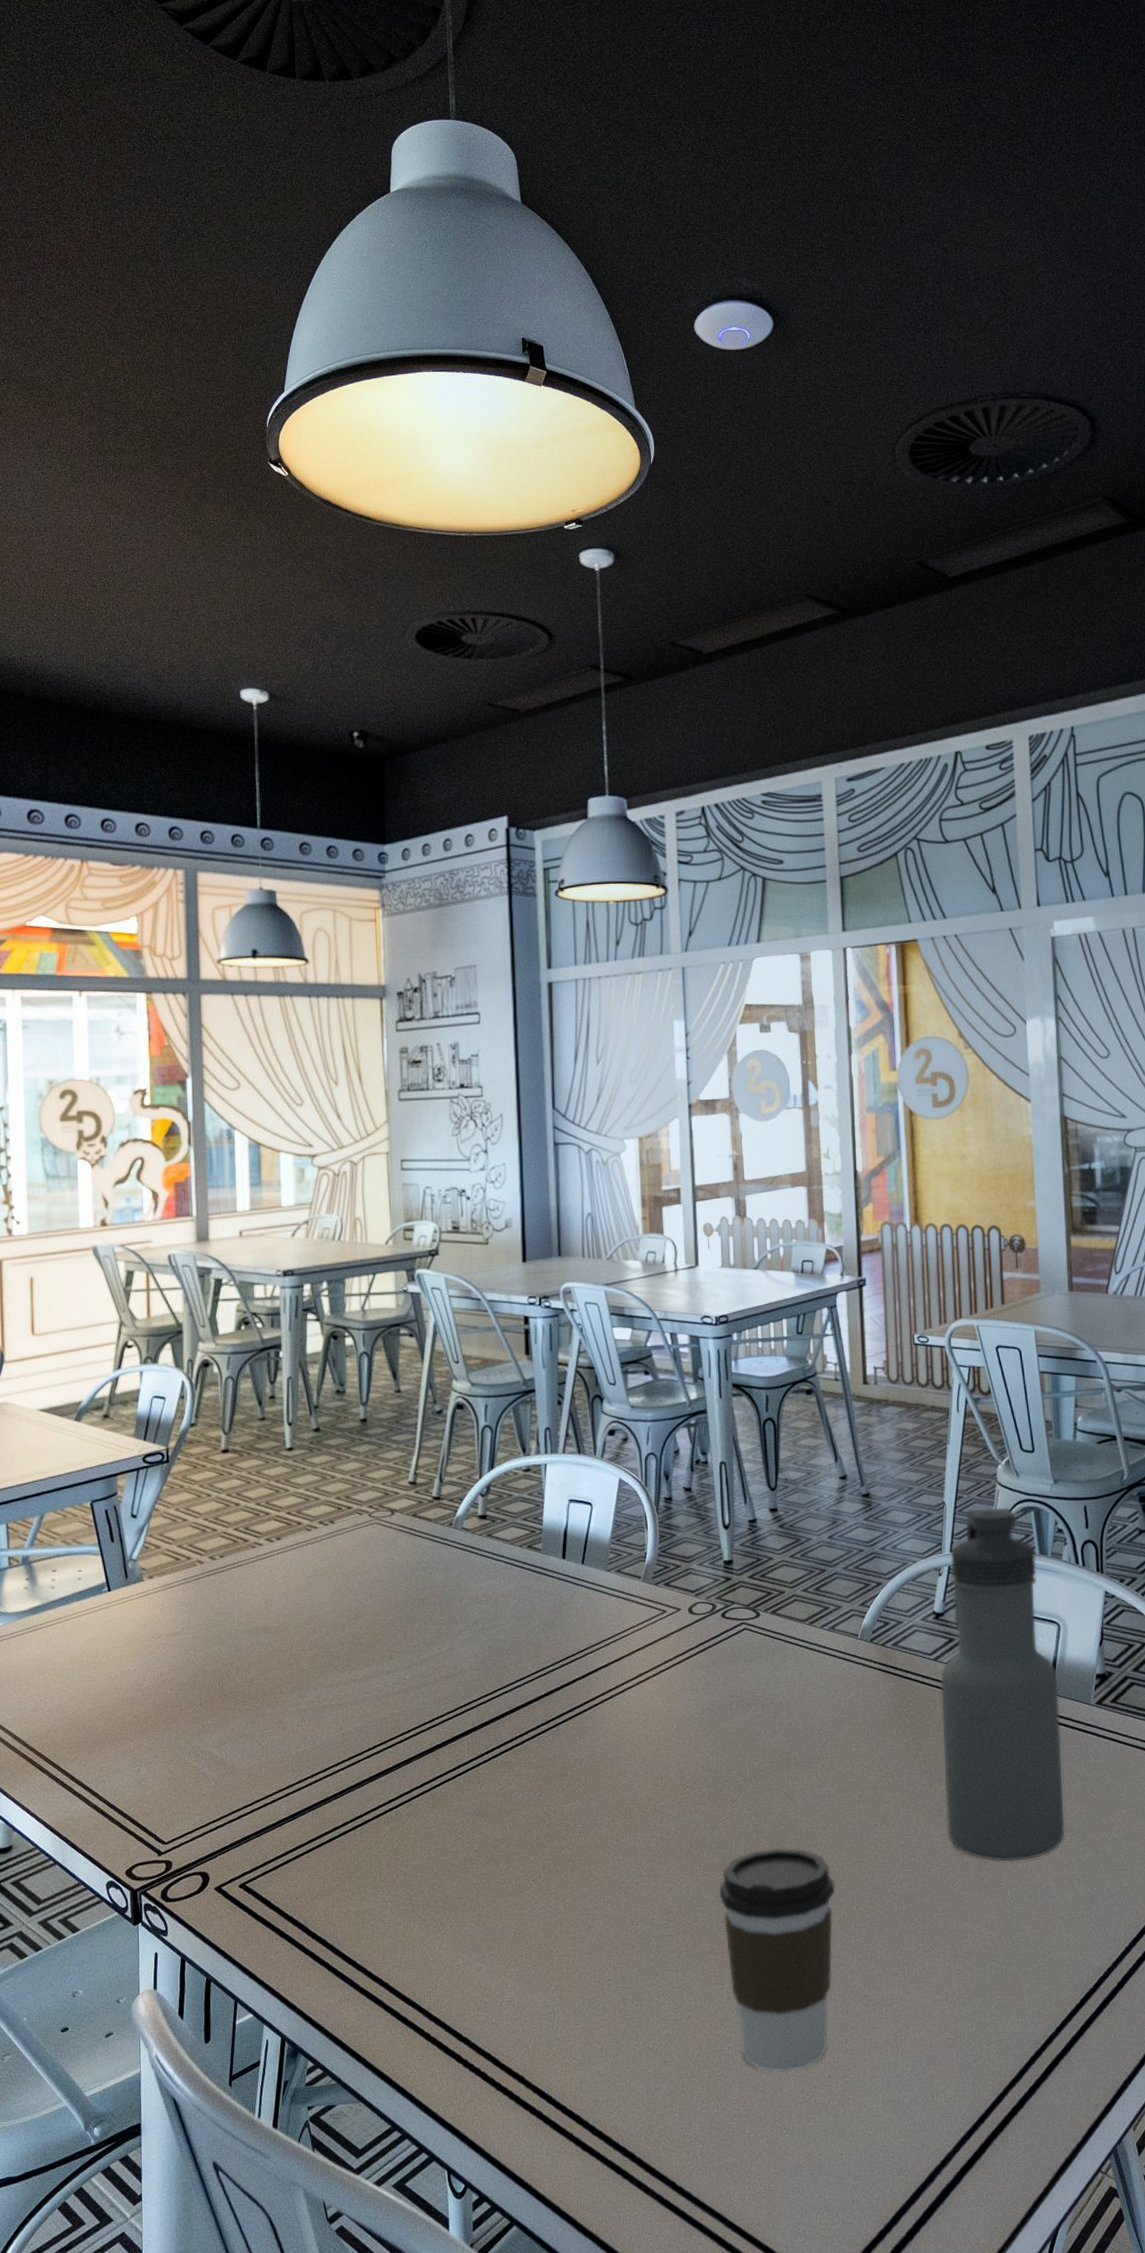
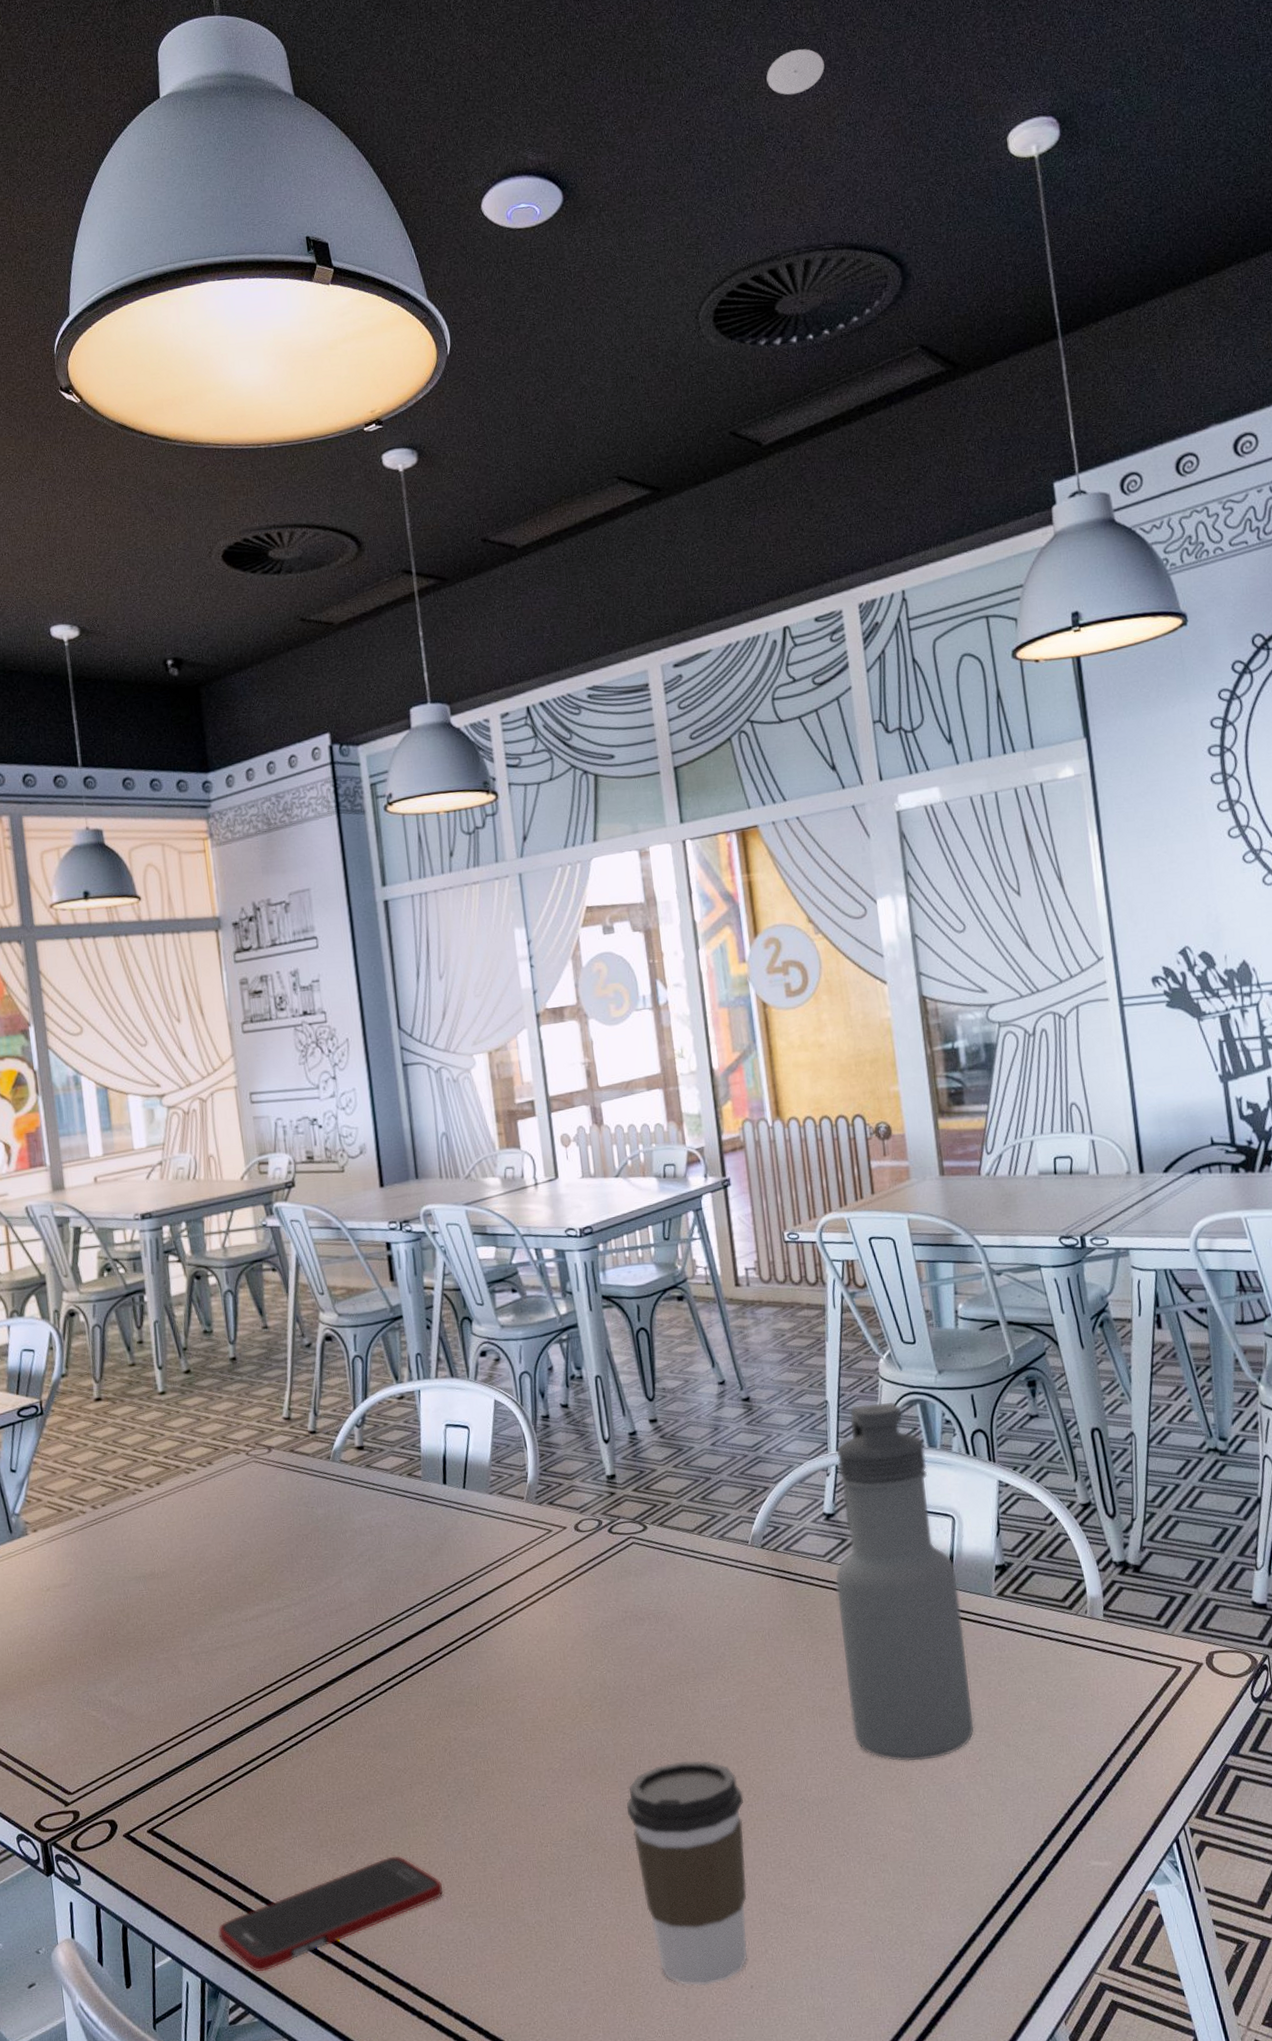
cell phone: none [303,1925,531,2034] -> present [218,1855,443,1972]
smoke detector: none [976,207,1032,249] -> present [766,49,825,95]

